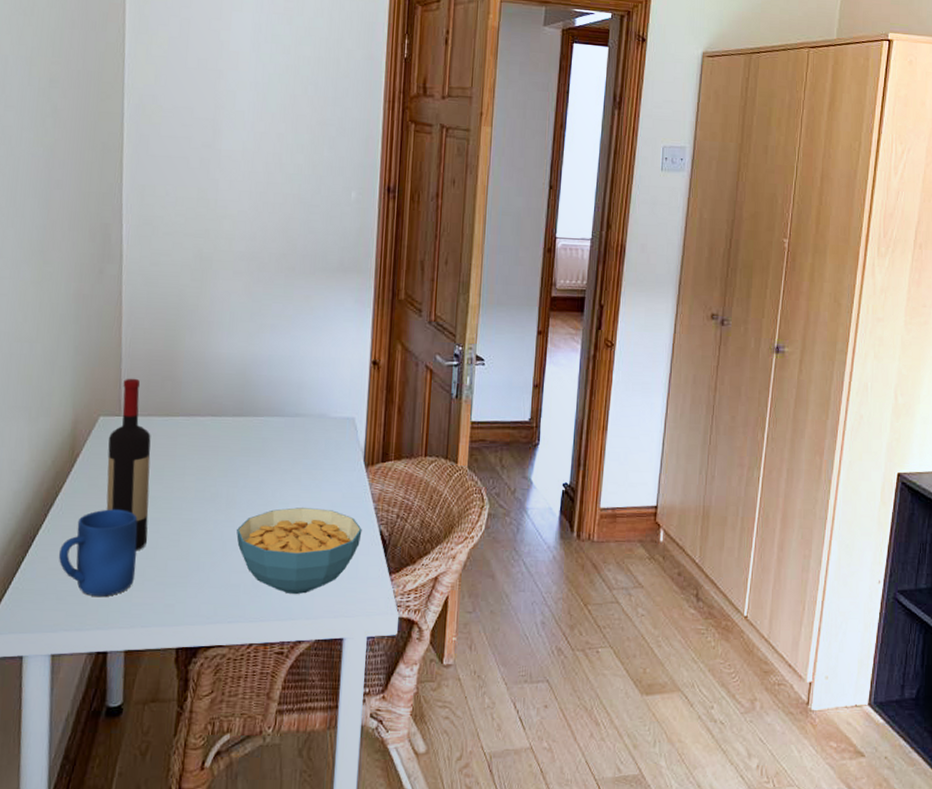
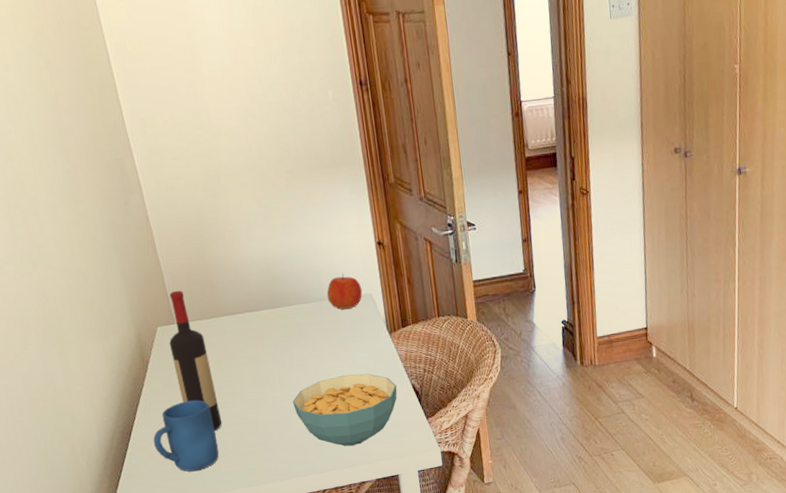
apple: none [303,389,345,431] -> present [326,273,363,310]

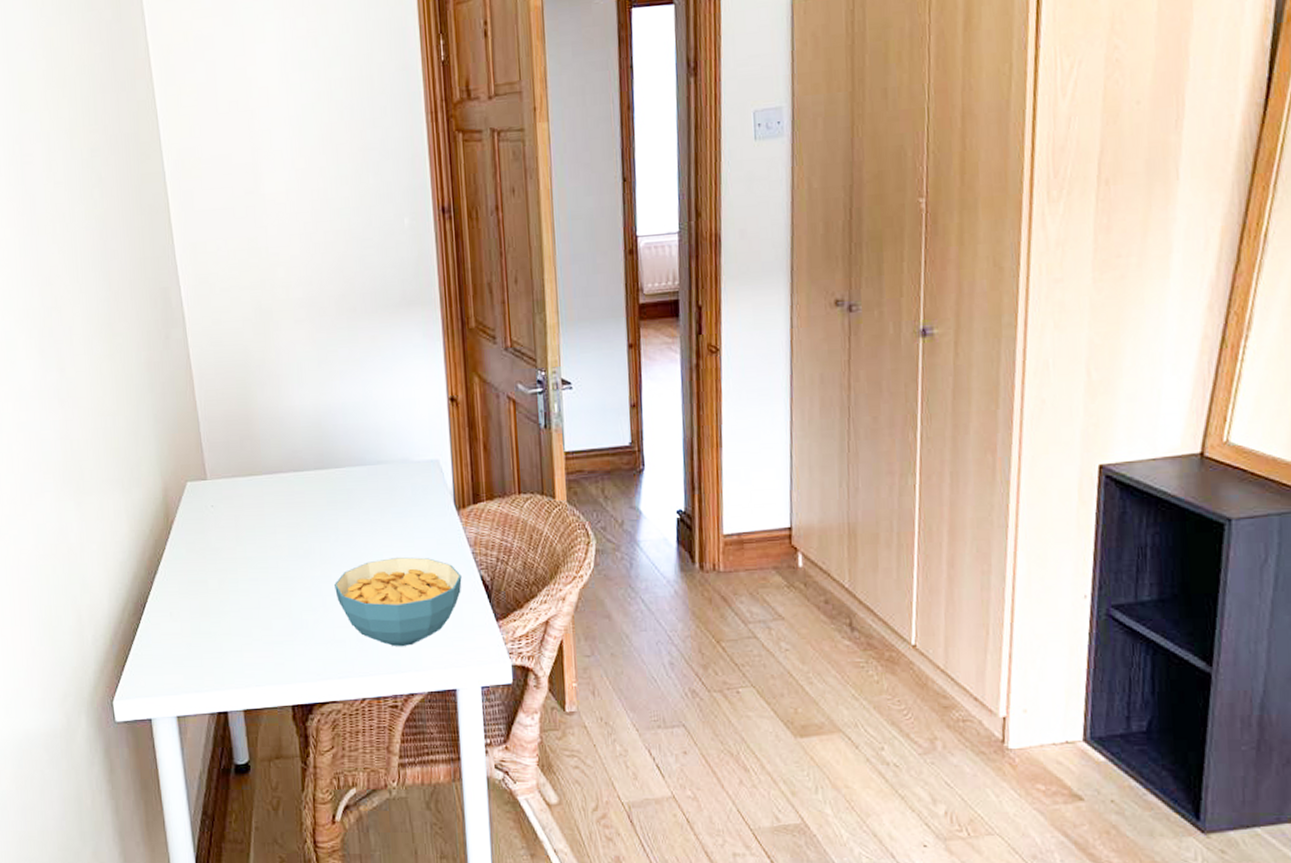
mug: present [153,400,219,472] -> none [169,572,242,658]
wine bottle: present [169,290,222,431] -> none [198,440,249,613]
apple: present [326,273,363,310] -> none [385,432,428,476]

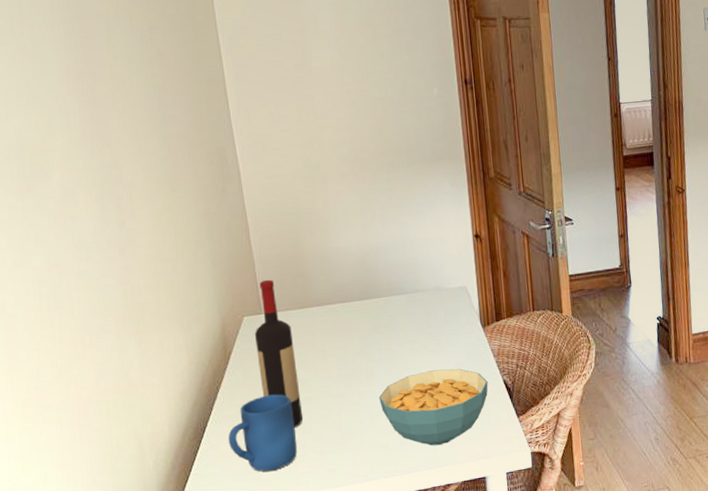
mug: none [169,572,242,658] -> present [228,394,297,472]
wine bottle: none [198,440,249,613] -> present [254,279,303,428]

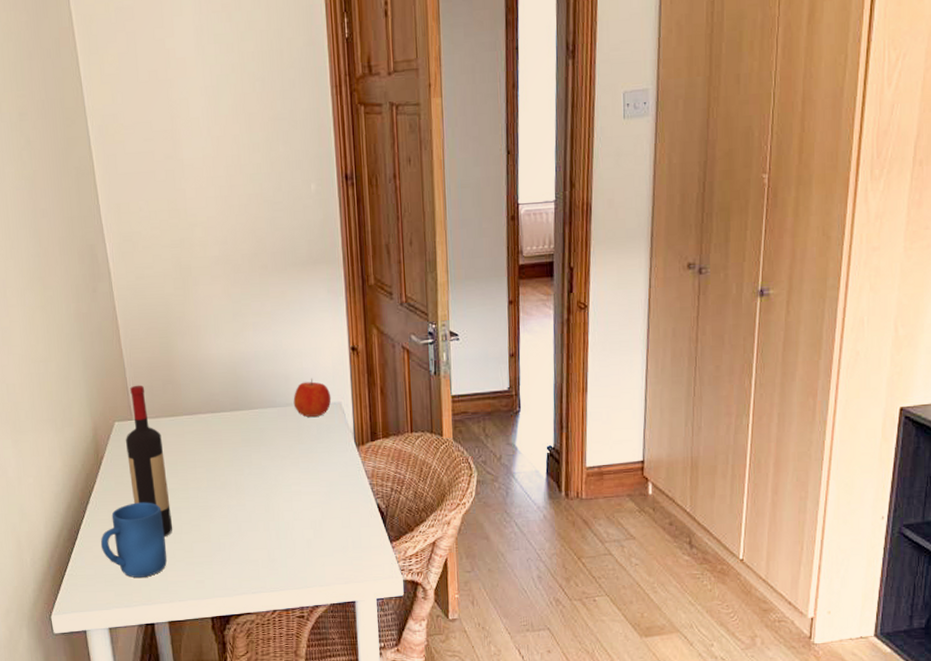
cereal bowl: present [379,368,488,446] -> none [248,488,361,566]
apple: none [421,265,458,302] -> present [293,378,331,417]

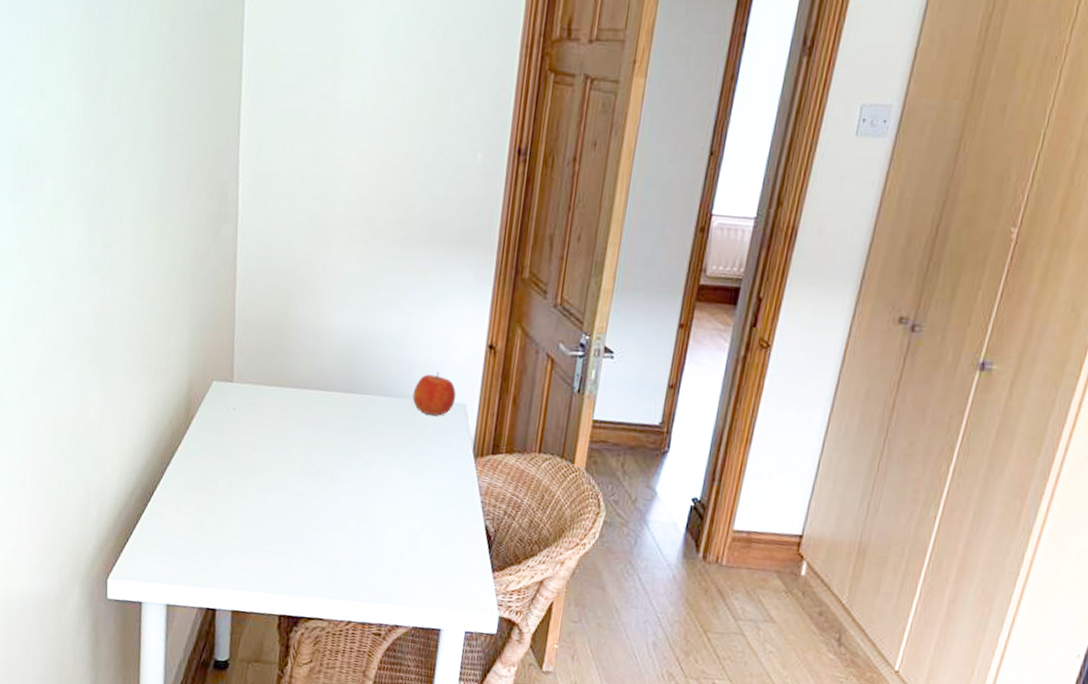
mug: present [100,502,167,578] -> none [174,473,246,557]
wine bottle: present [125,385,172,537] -> none [217,344,261,518]

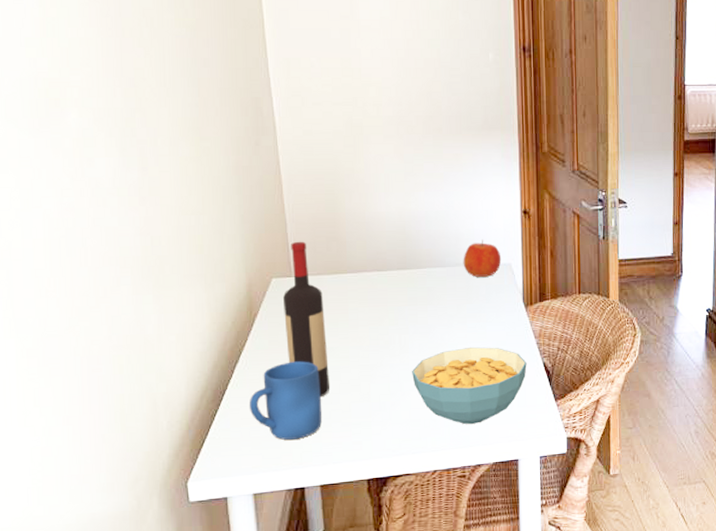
mug: none [174,473,246,557] -> present [249,361,322,440]
wine bottle: none [217,344,261,518] -> present [282,241,329,397]
cereal bowl: none [340,491,467,580] -> present [412,347,527,425]

